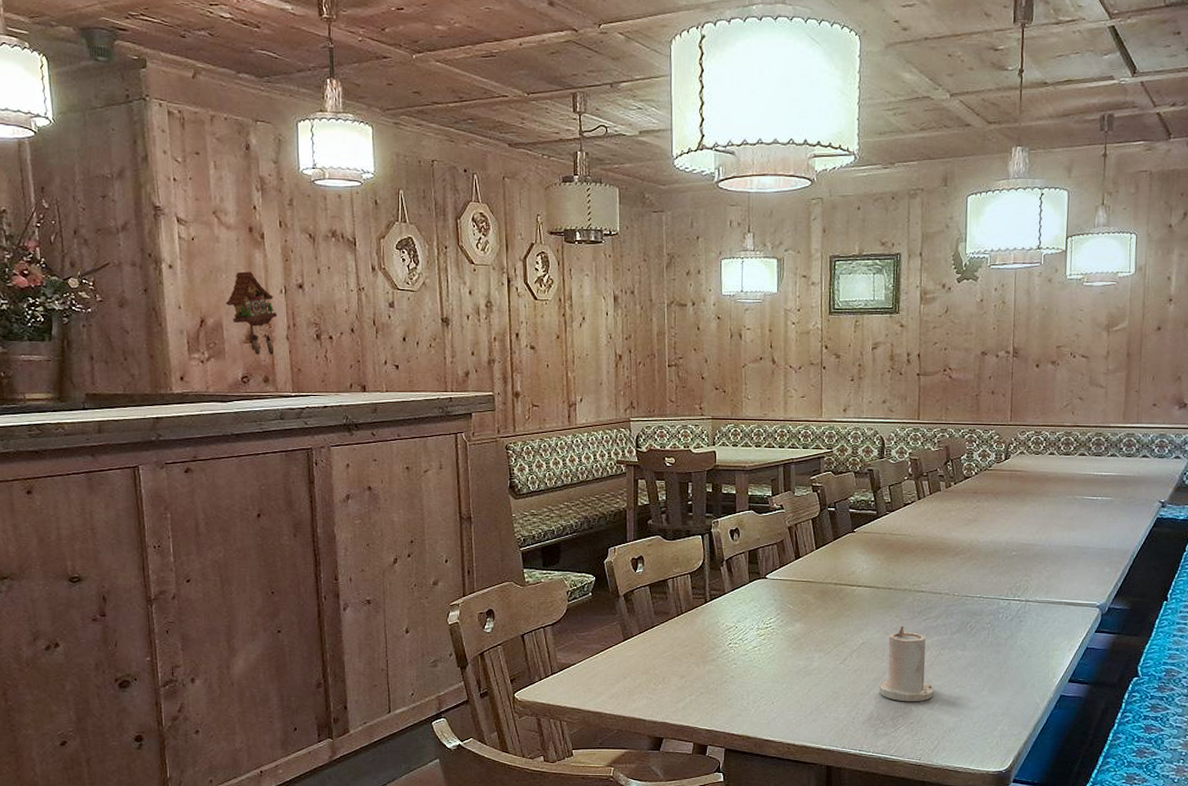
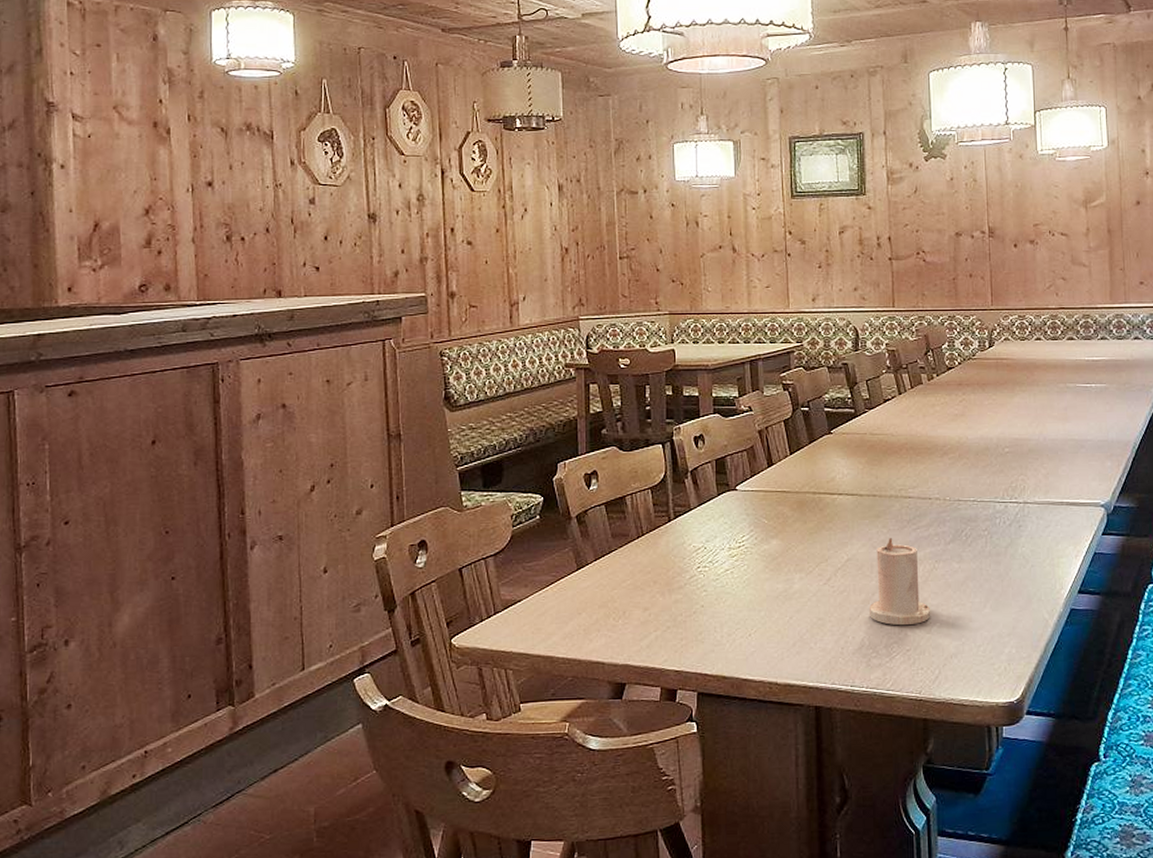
cuckoo clock: present [225,271,278,355] -> none [124,170,183,260]

